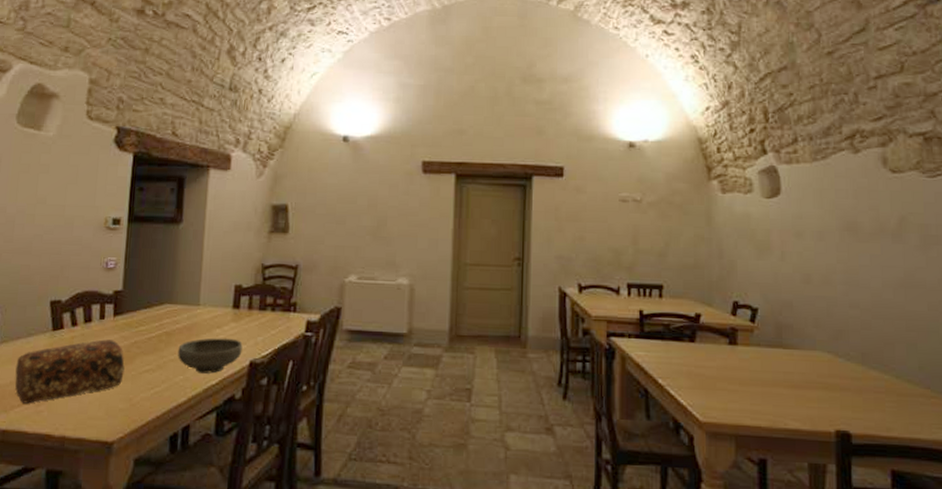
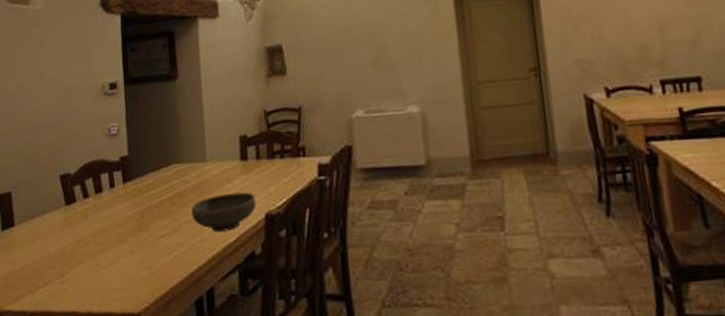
bread loaf: present [15,339,125,404] -> none [35,207,141,283]

